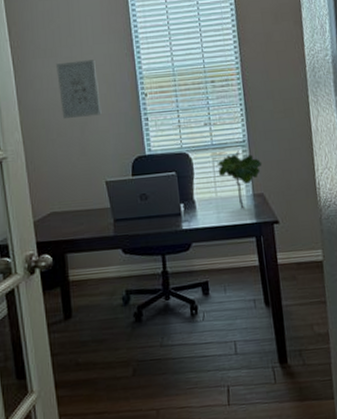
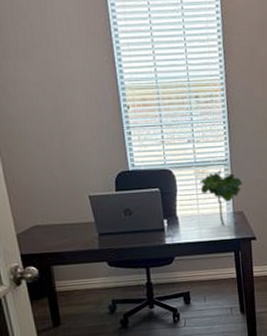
wall art: present [56,60,102,119] -> none [30,65,82,130]

